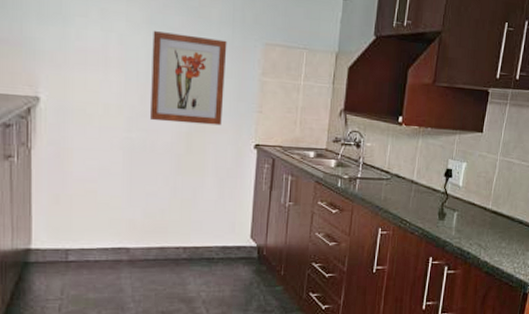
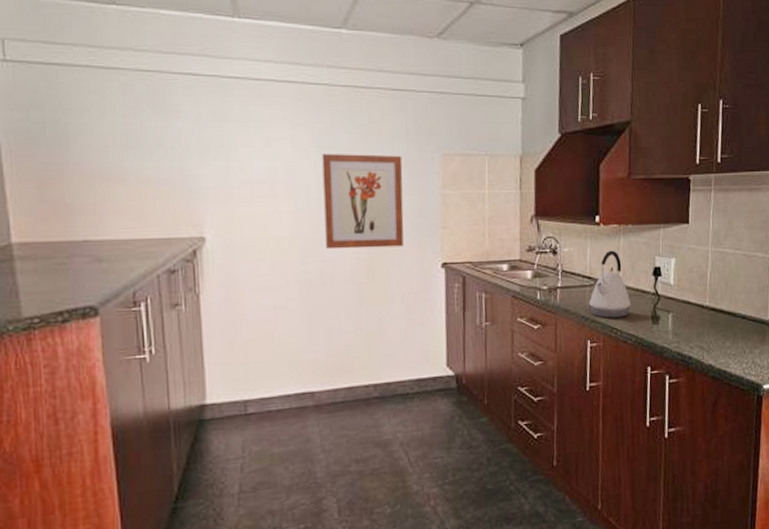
kettle: none [384,149,422,211] -> present [589,250,632,319]

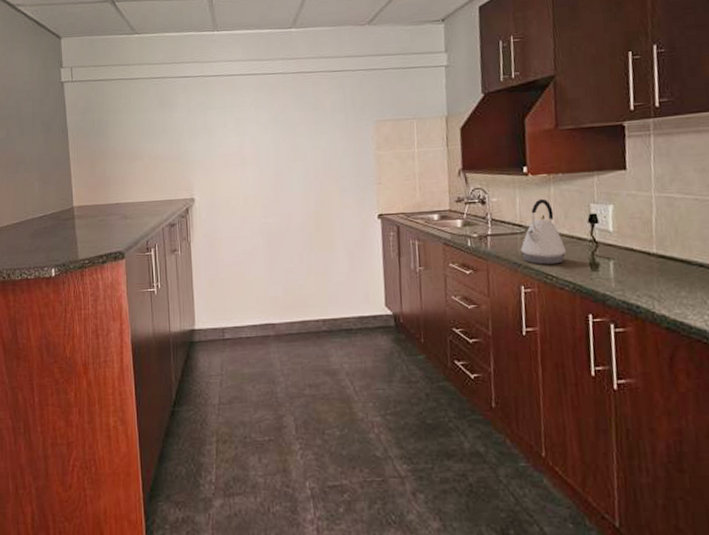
wall art: present [322,154,404,250] -> none [278,124,345,205]

